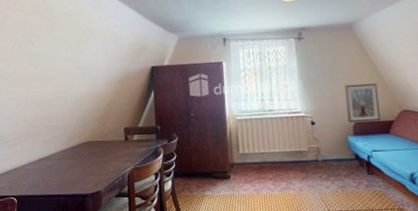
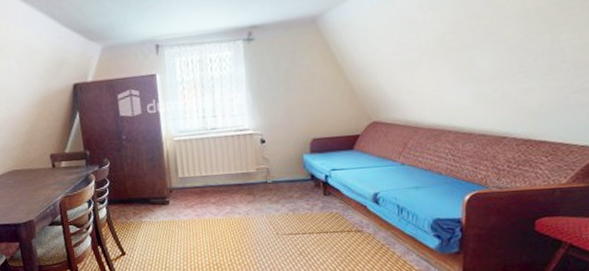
picture frame: present [345,83,381,123] -> none [303,90,344,140]

